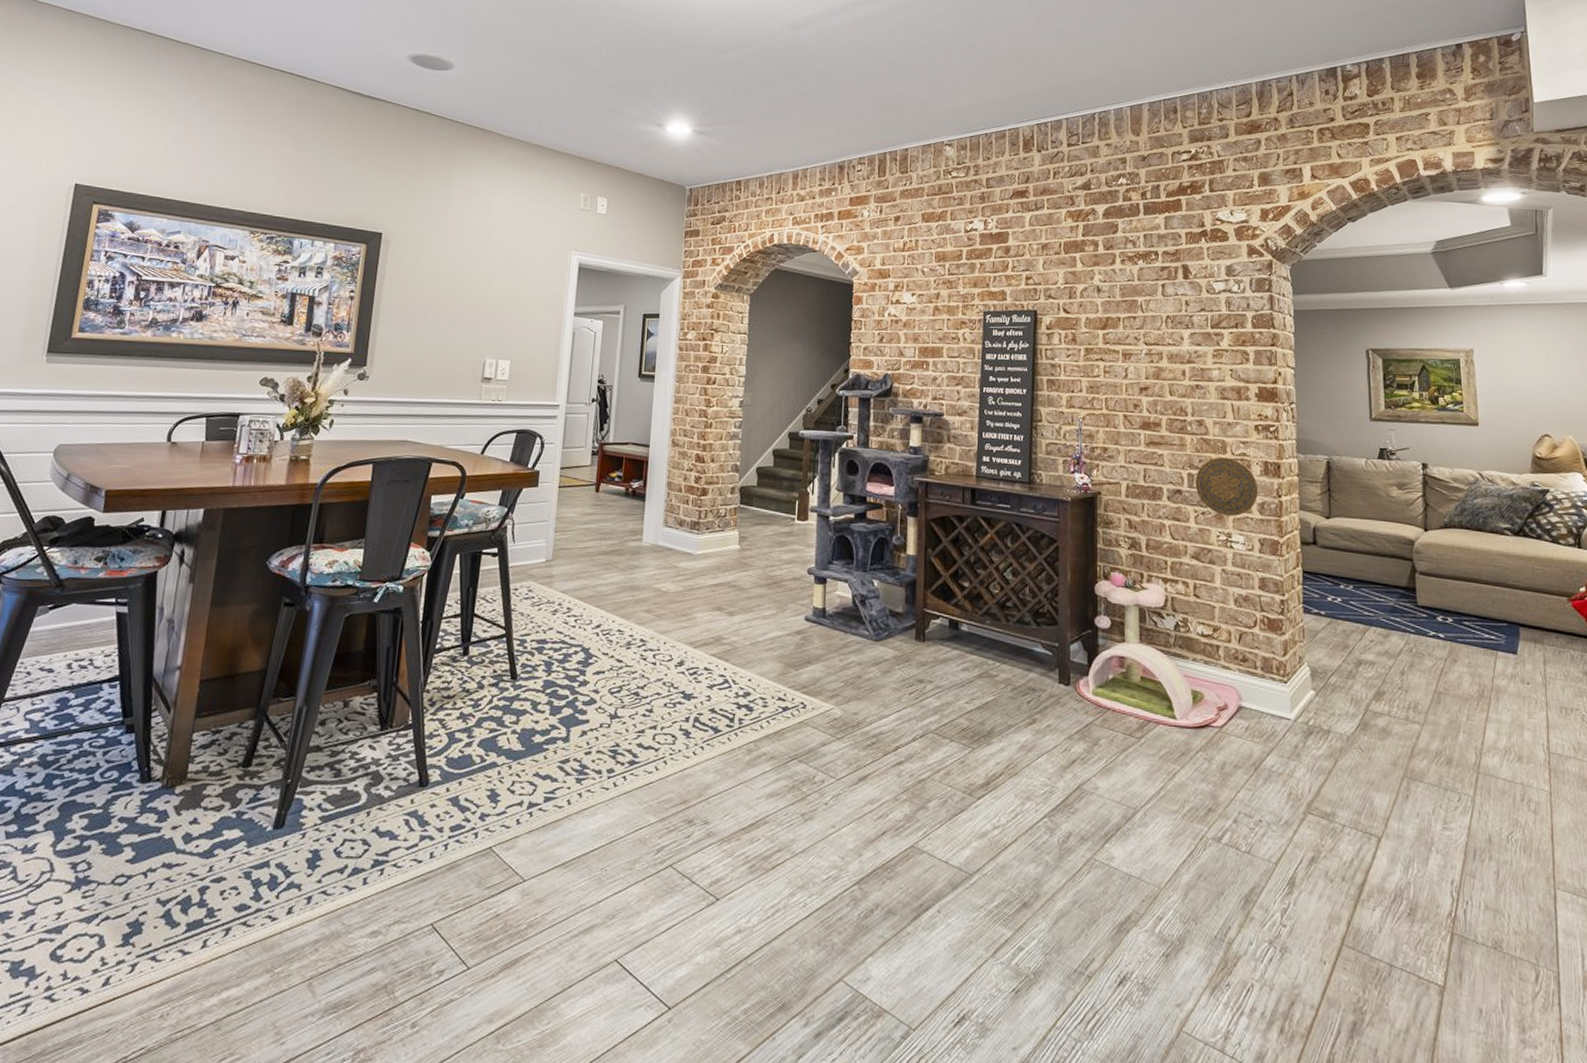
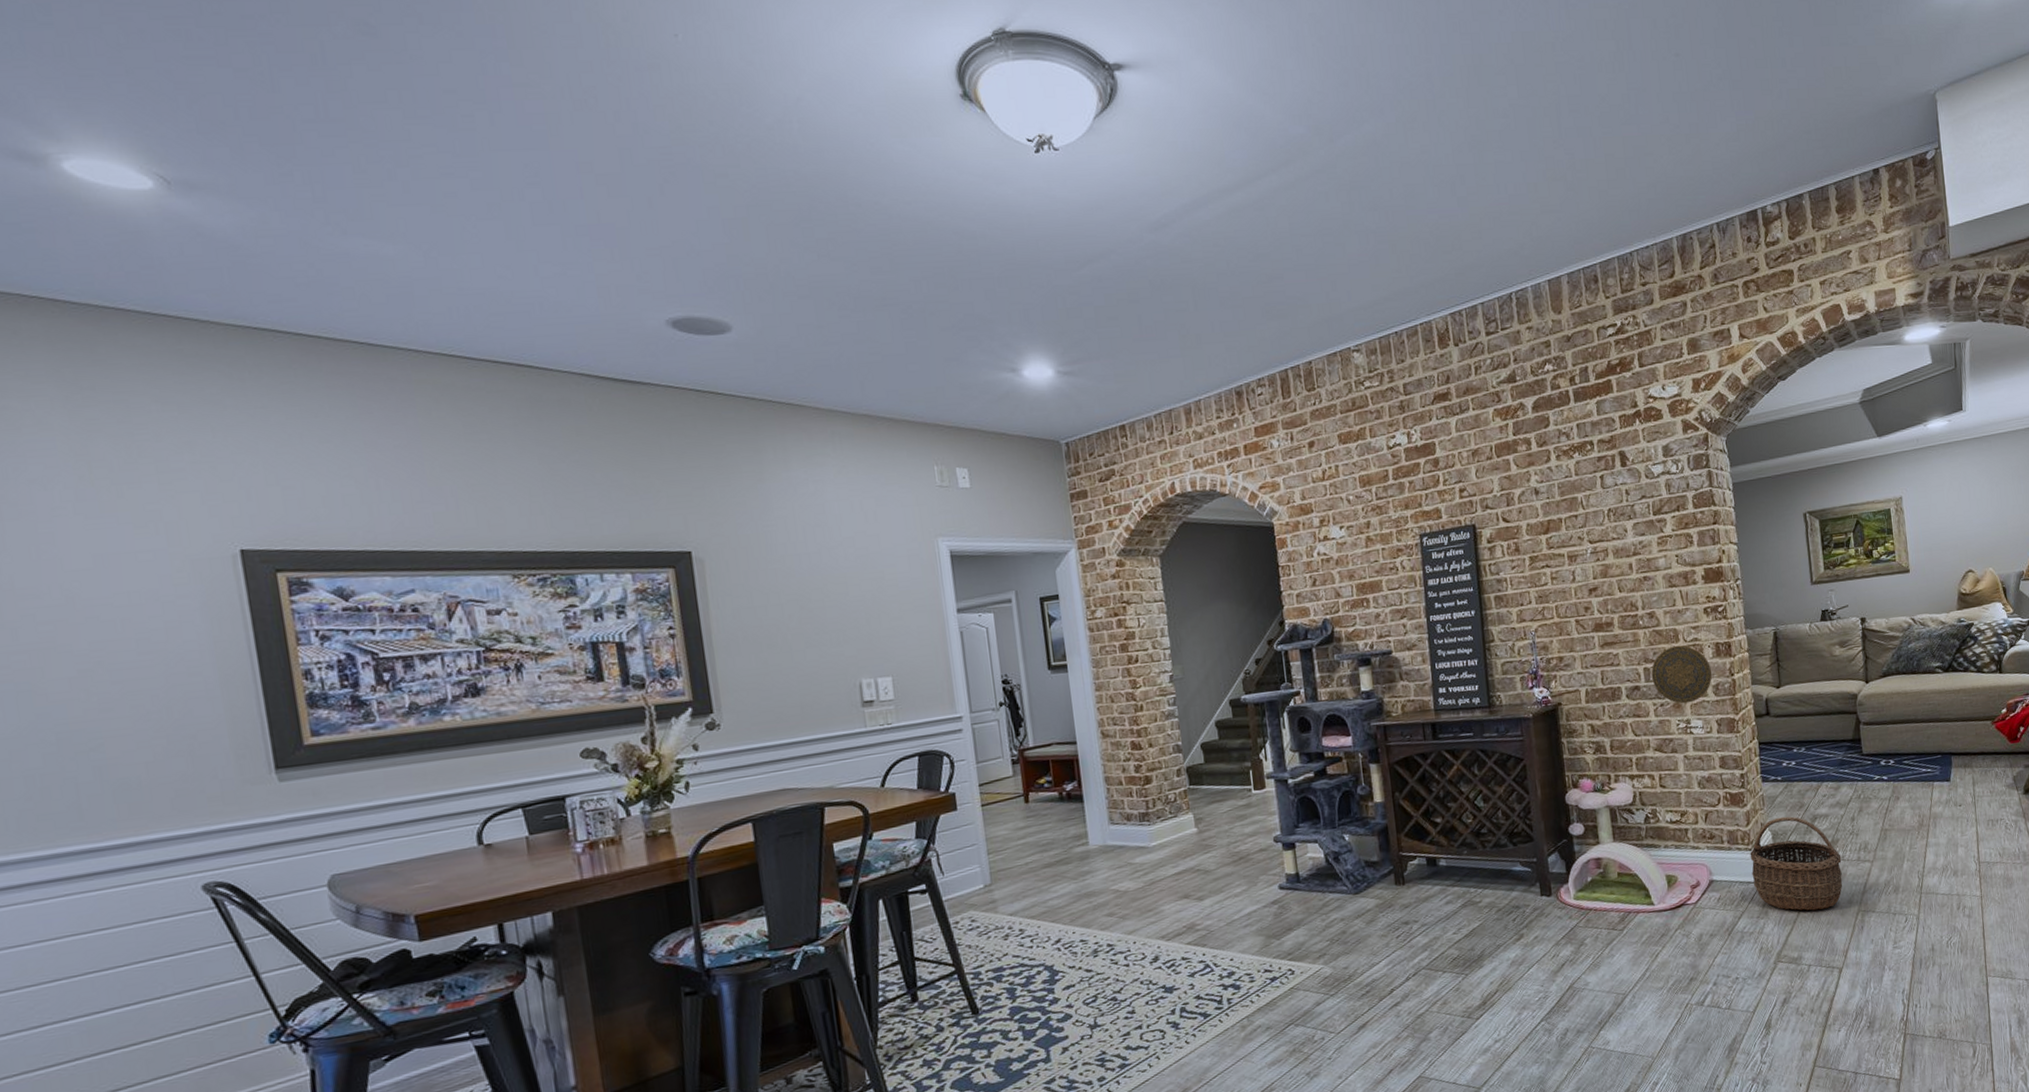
wicker basket: none [1285,654,1387,765] -> present [1750,816,1843,911]

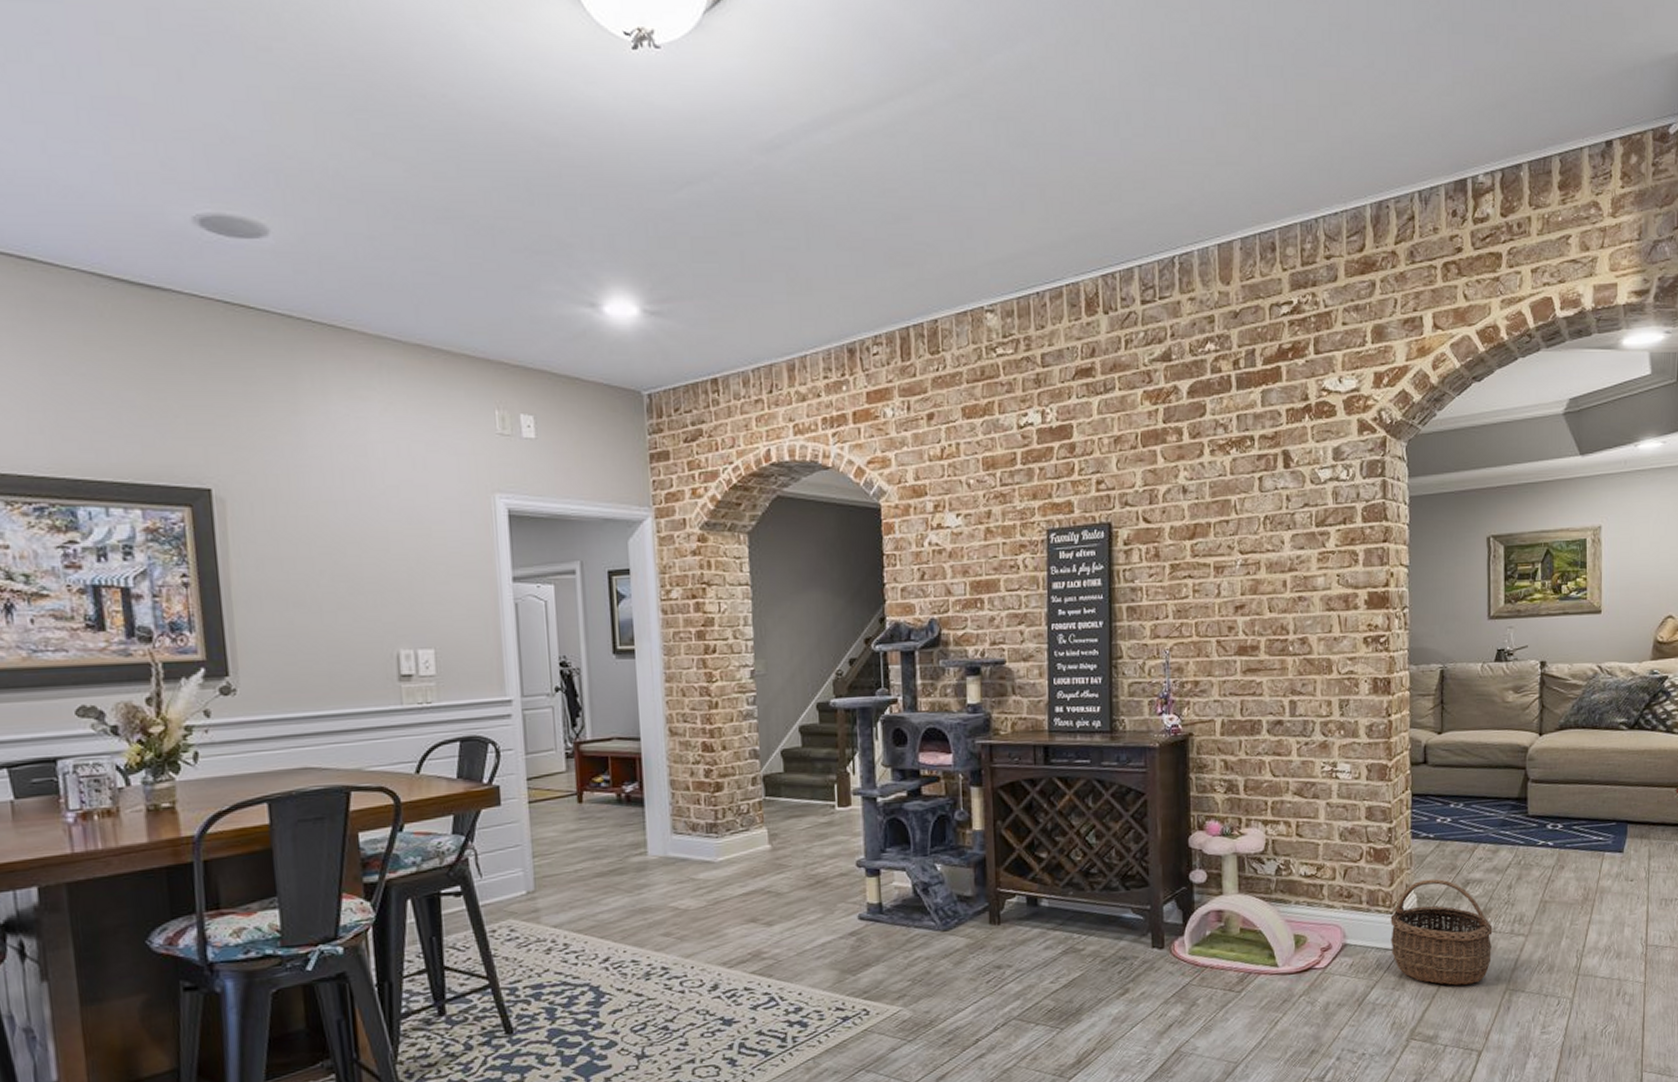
decorative plate: present [1651,645,1713,704] -> none [1297,677,1367,744]

